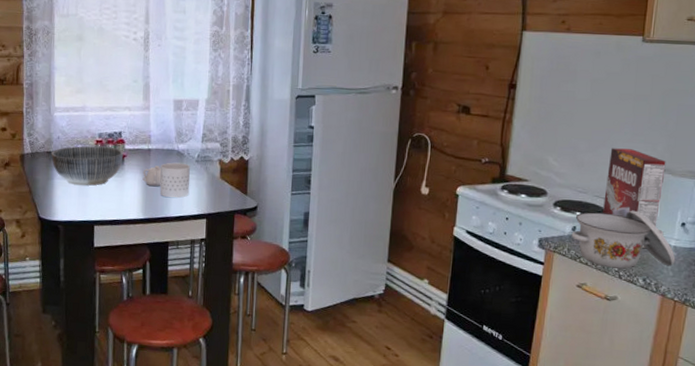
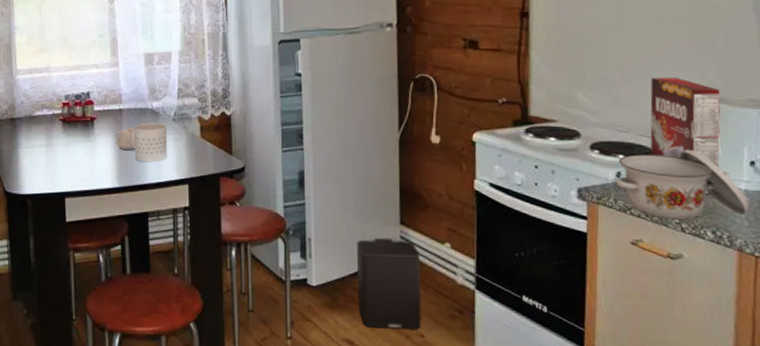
bowl: present [50,145,124,186] -> none [14,109,93,153]
pedal bin: none [345,273,402,350] -> present [357,238,421,330]

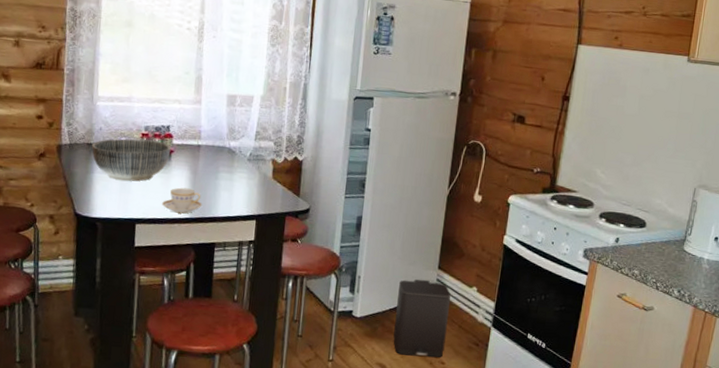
bowl: none [14,109,93,153] -> present [91,138,172,182]
teacup: none [90,155,131,183] -> present [162,187,203,214]
sugar bowl: present [115,127,136,150] -> none [190,162,211,184]
mug: present [133,122,168,163] -> none [208,160,241,198]
cooking pot: present [616,149,750,221] -> none [614,223,708,281]
cereal box: present [650,78,721,194] -> none [644,163,704,260]

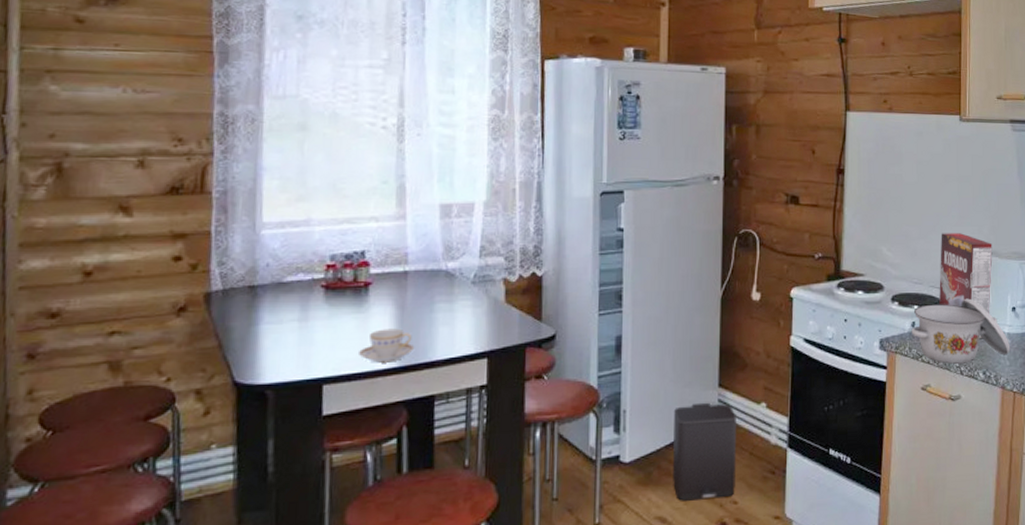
bowl: present [91,138,172,182] -> none [254,272,368,329]
cooking pot: none [614,223,708,281] -> present [911,298,1011,365]
cereal box: none [644,163,704,260] -> present [939,233,993,338]

